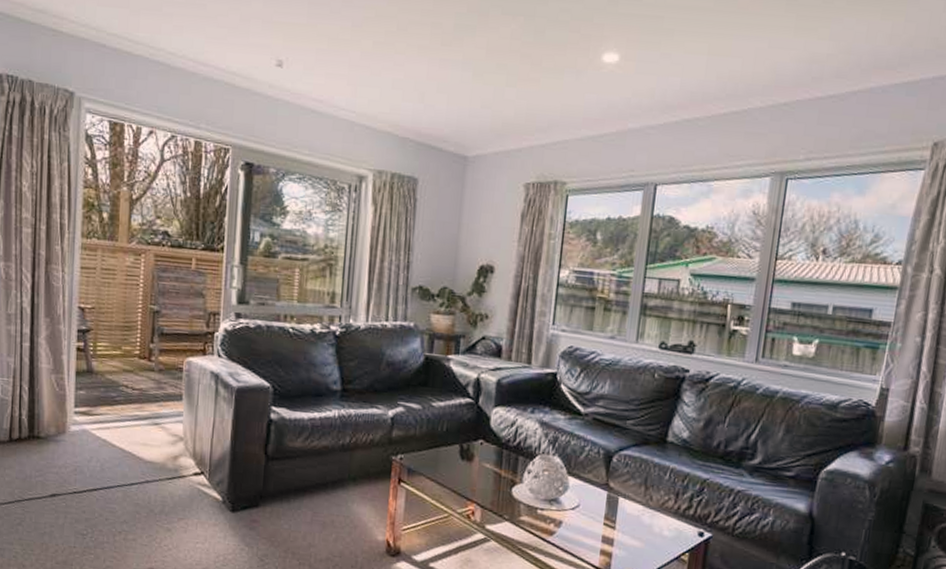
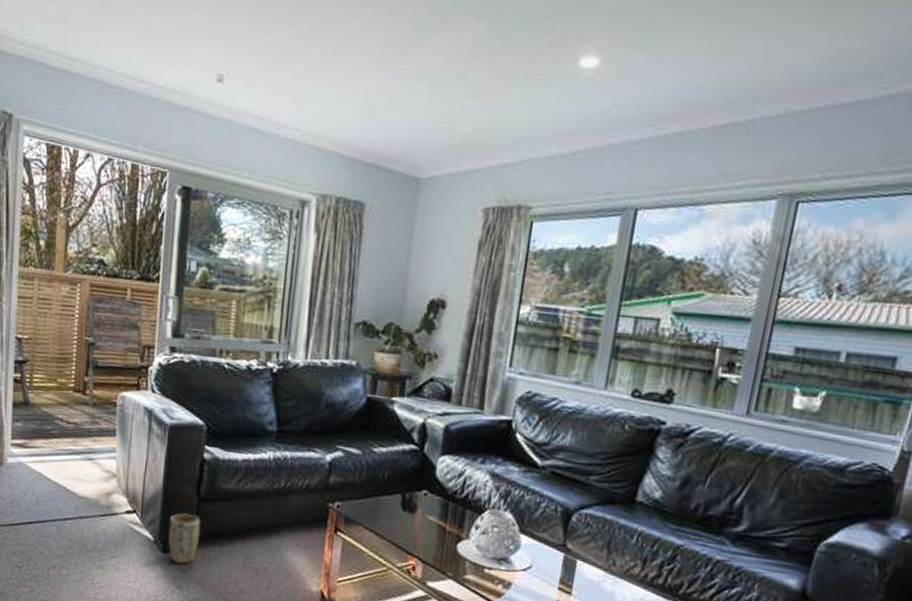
plant pot: none [236,472,269,522] -> present [168,513,201,564]

